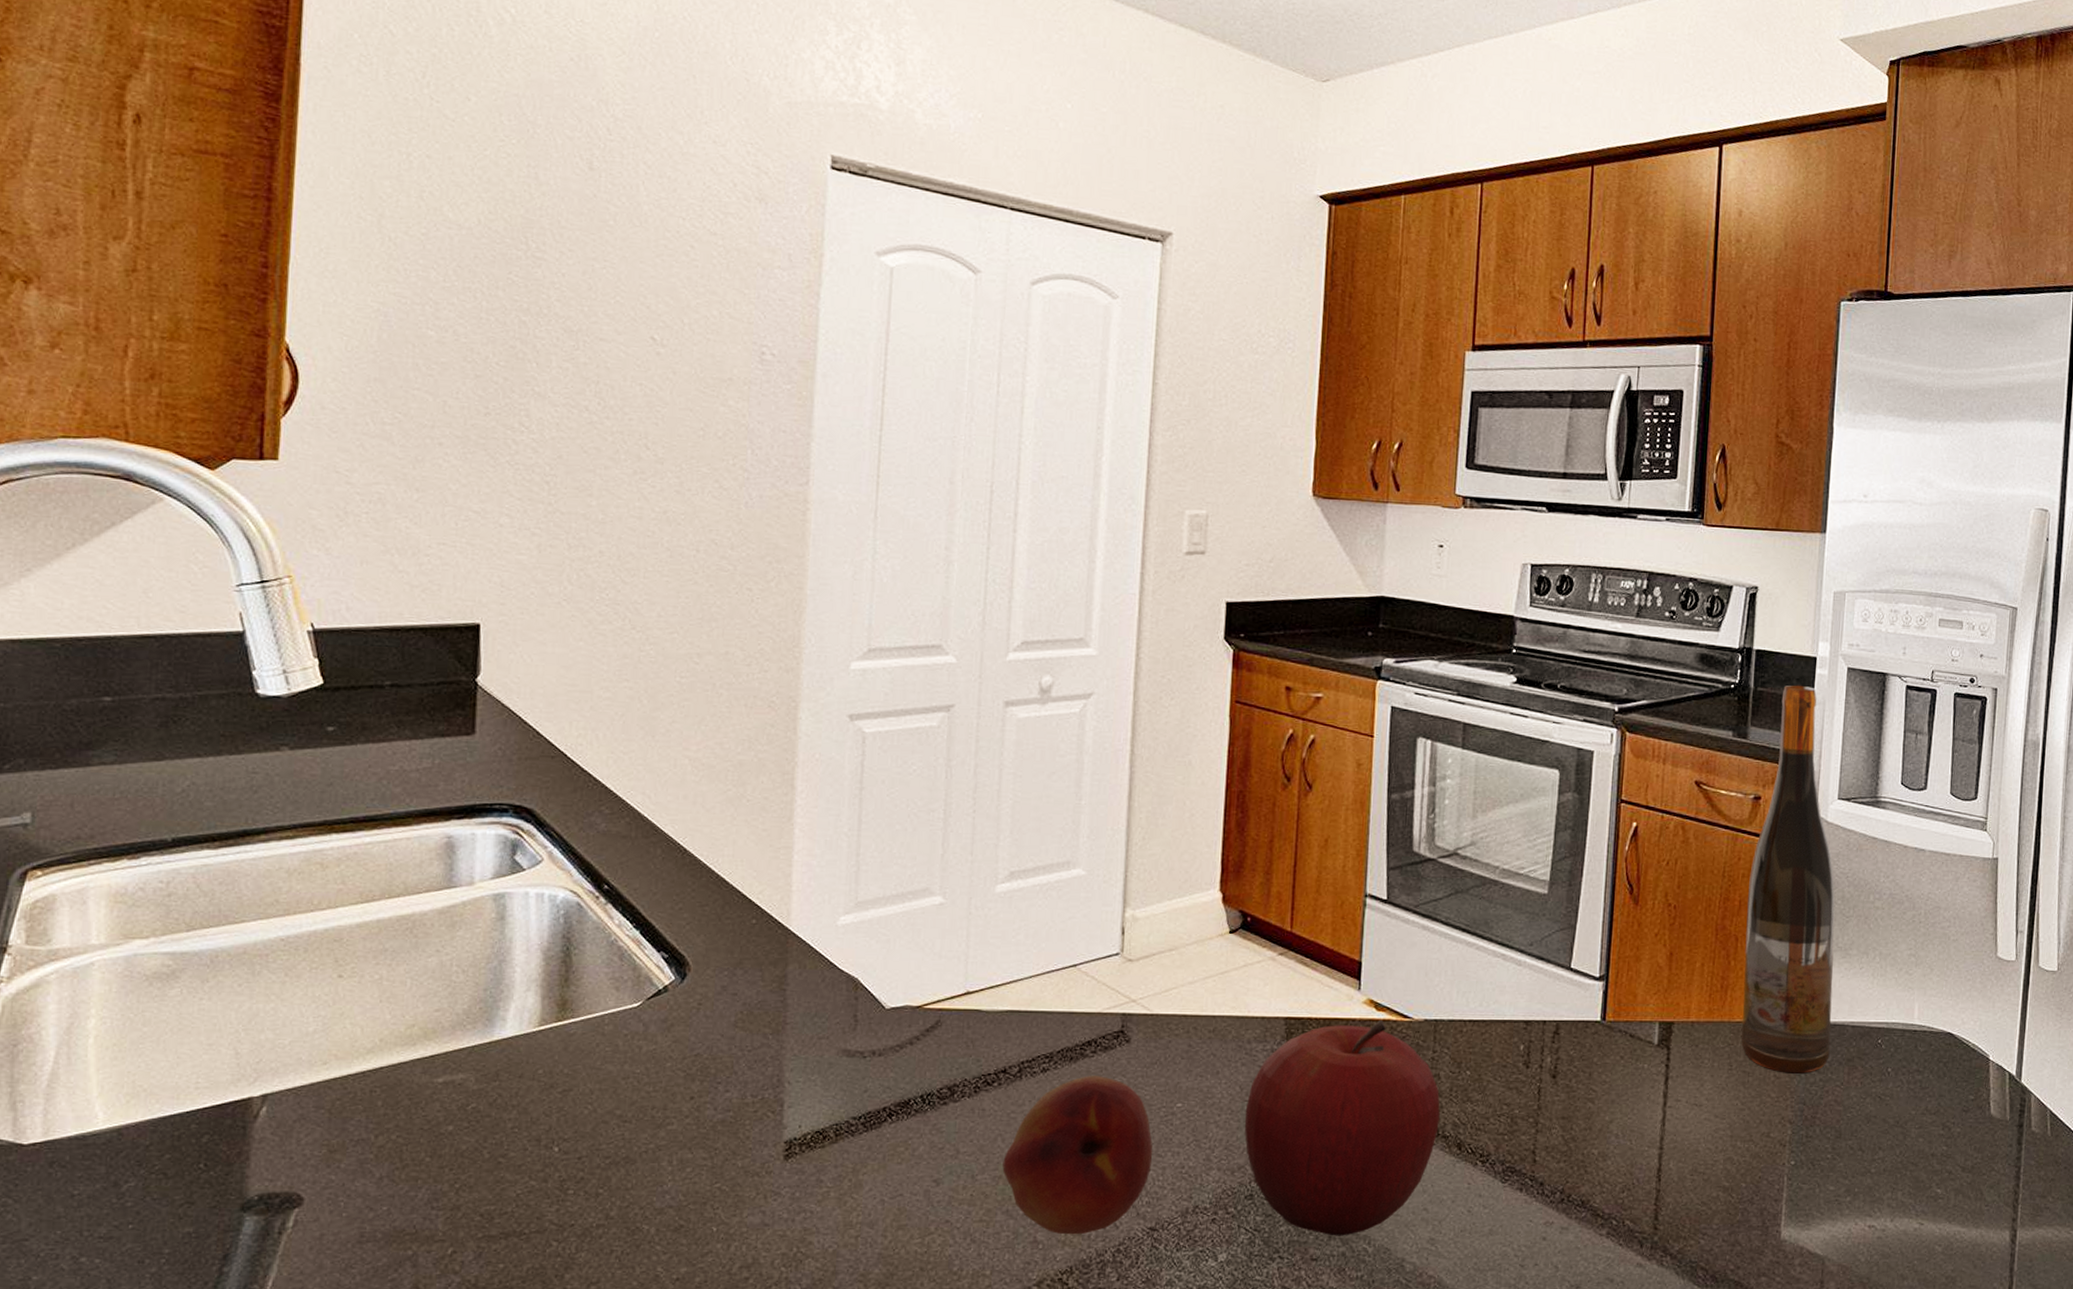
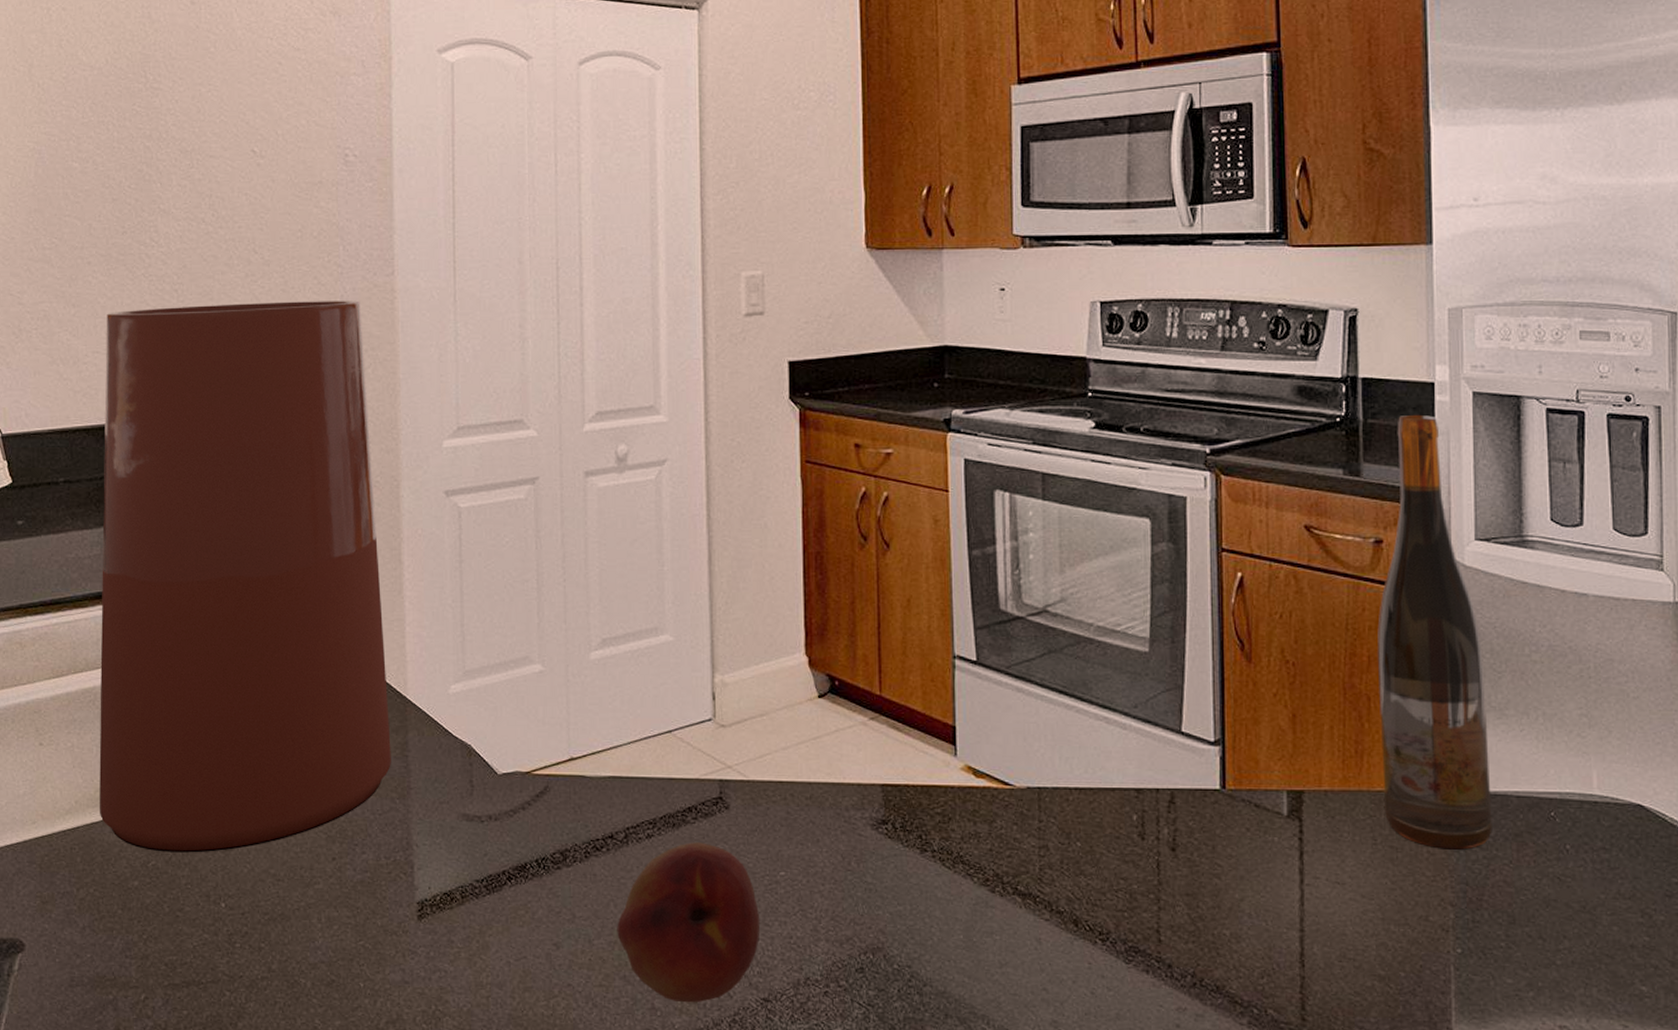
vase: none [410,500,768,1094] -> present [99,300,391,853]
fruit: present [1244,1019,1440,1236] -> none [848,786,1052,1015]

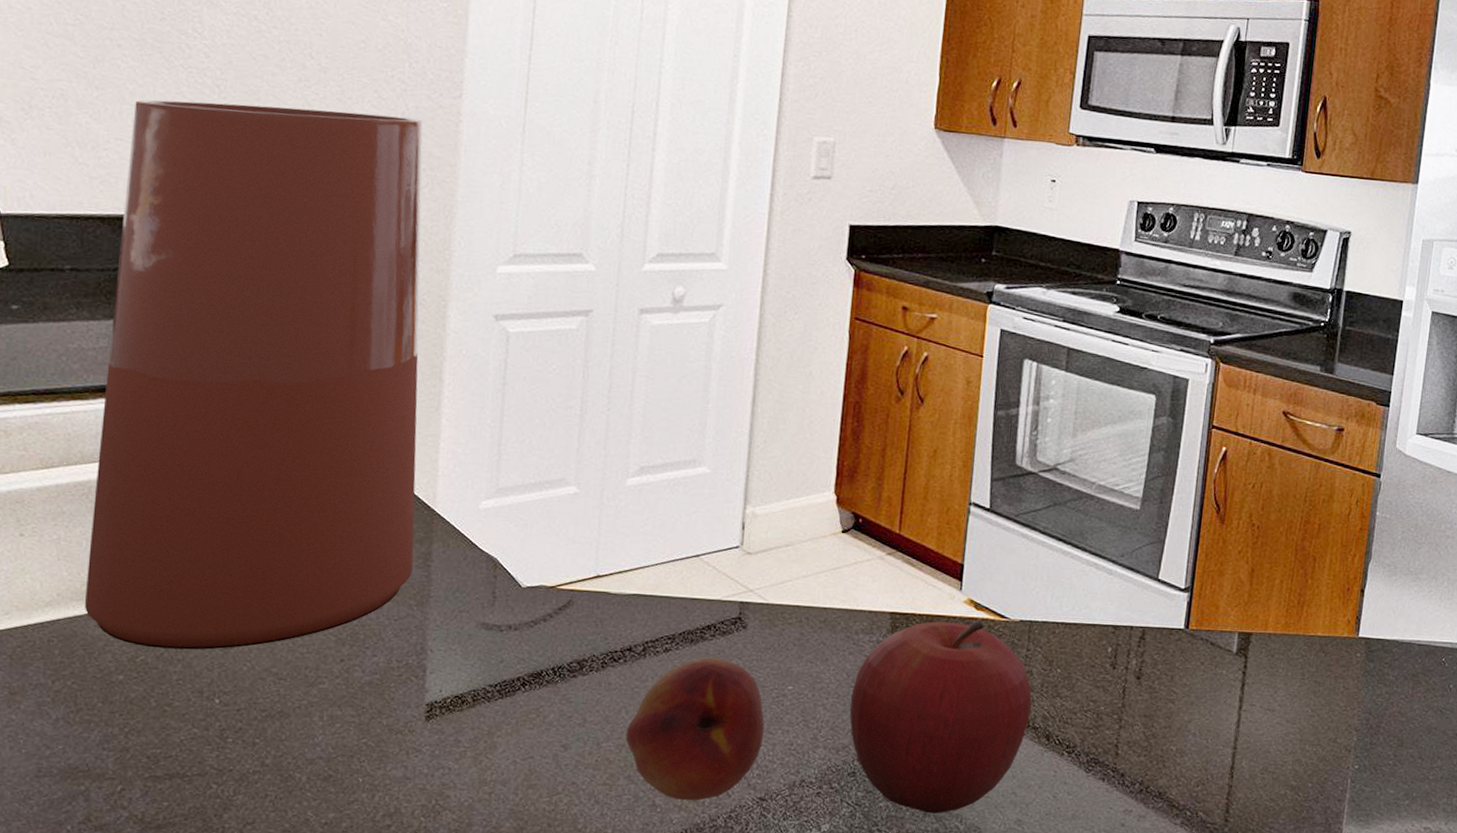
fruit: none [848,786,1052,1015] -> present [849,618,1032,814]
wine bottle: present [1377,414,1492,850] -> none [1314,325,1410,686]

